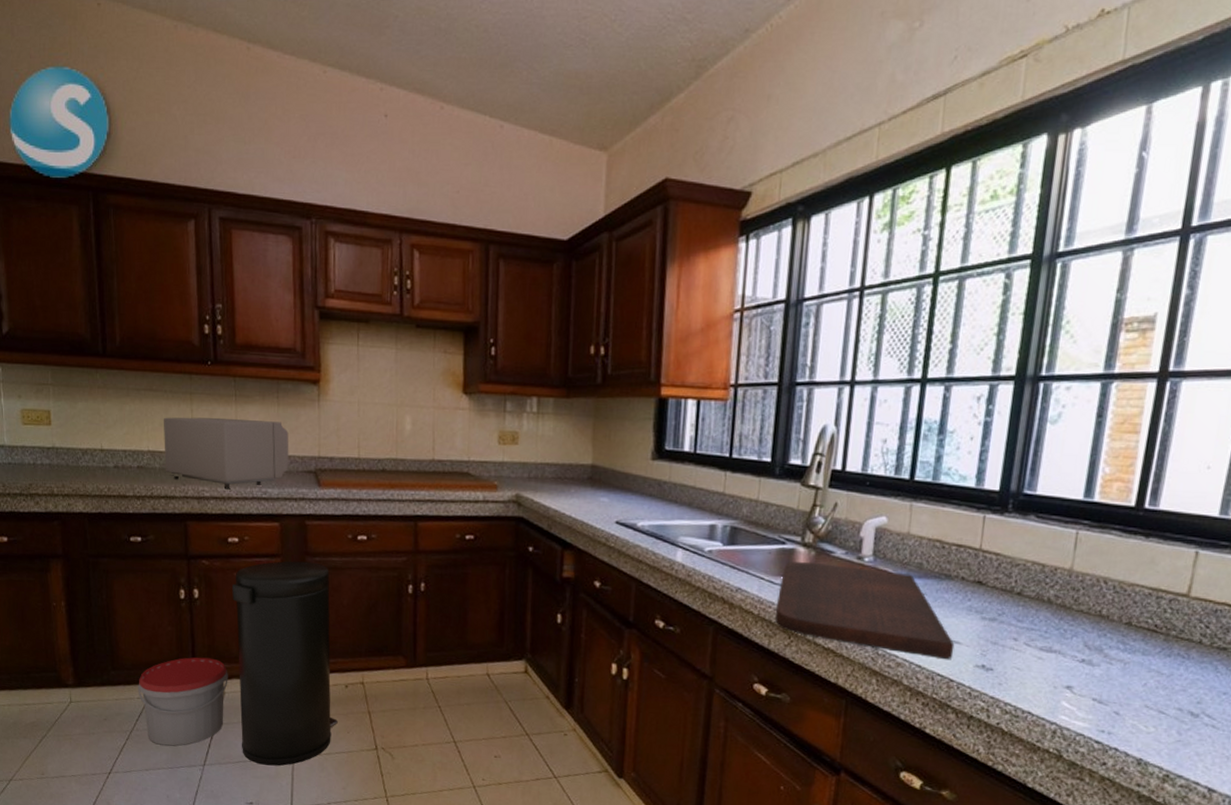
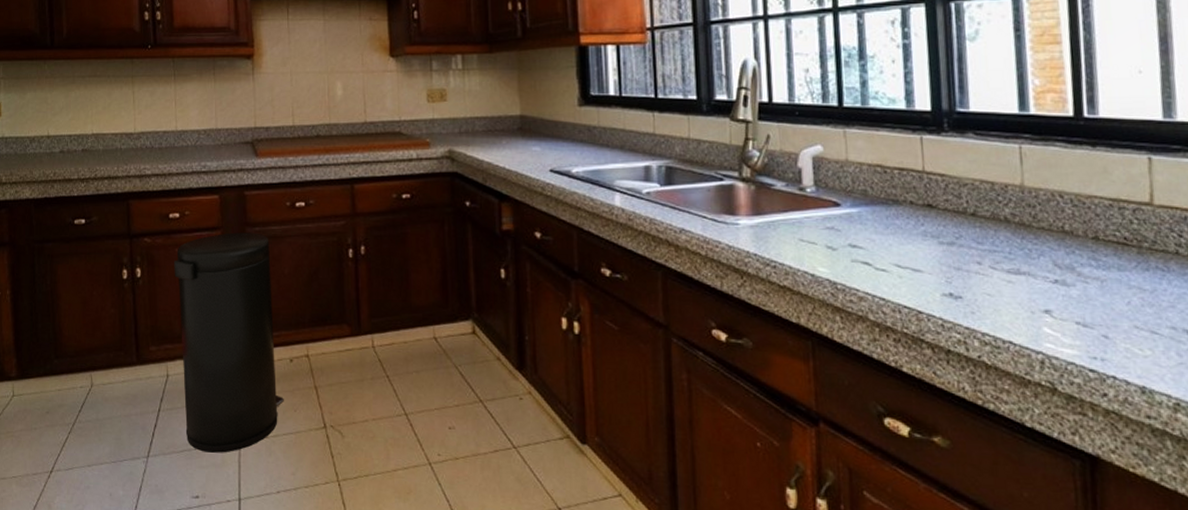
bucket: present [138,657,228,746] -> none [81,339,171,438]
microwave: present [163,417,289,489] -> none [106,96,227,166]
cutting board: present [775,561,955,659] -> none [723,196,917,289]

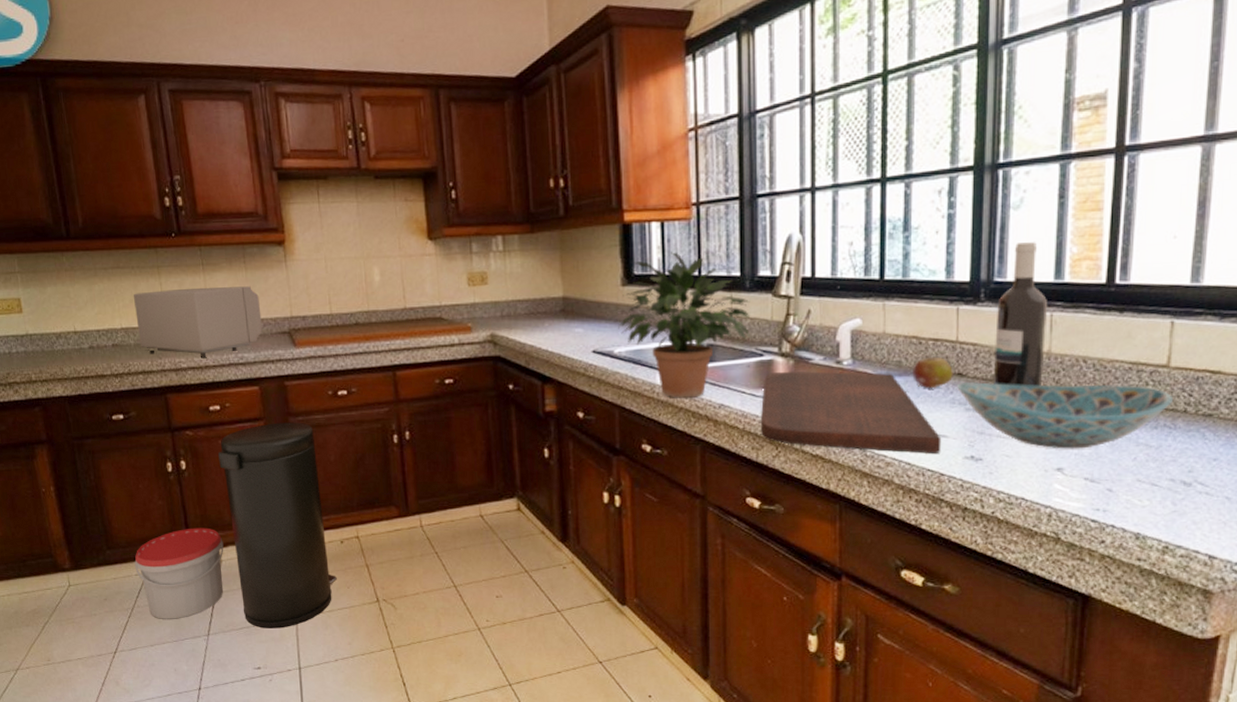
bucket: none [81,339,171,438] -> present [134,527,224,619]
microwave: none [106,96,227,166] -> present [133,286,263,359]
potted plant: none [575,74,709,221] -> present [618,252,751,398]
cutting board: none [723,196,917,289] -> present [761,371,942,453]
fruit: none [879,186,923,219] -> present [912,357,953,388]
bowl: none [926,215,1162,290] -> present [956,382,1173,449]
wine bottle: none [962,73,1019,222] -> present [992,242,1047,387]

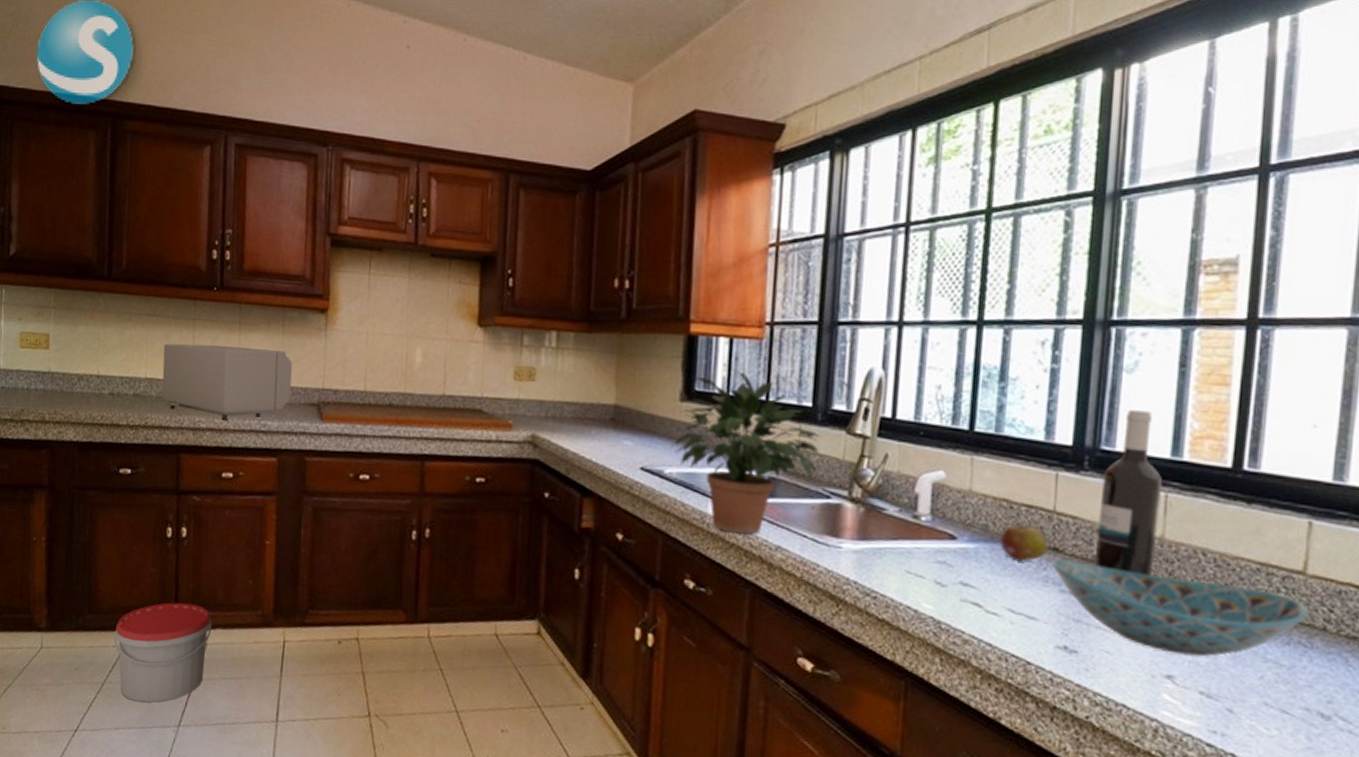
pedal bin: present [218,422,337,628] -> none [220,499,328,731]
cutting board: present [761,371,942,453] -> none [821,518,1030,638]

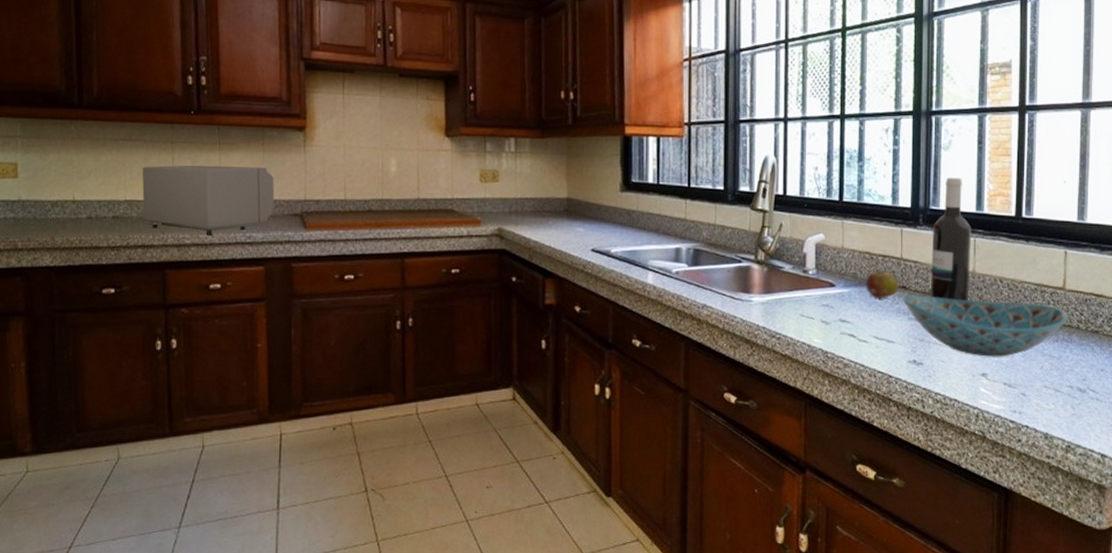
bucket: present [114,602,212,703] -> none [106,410,208,510]
potted plant: present [671,371,821,535] -> none [615,164,732,297]

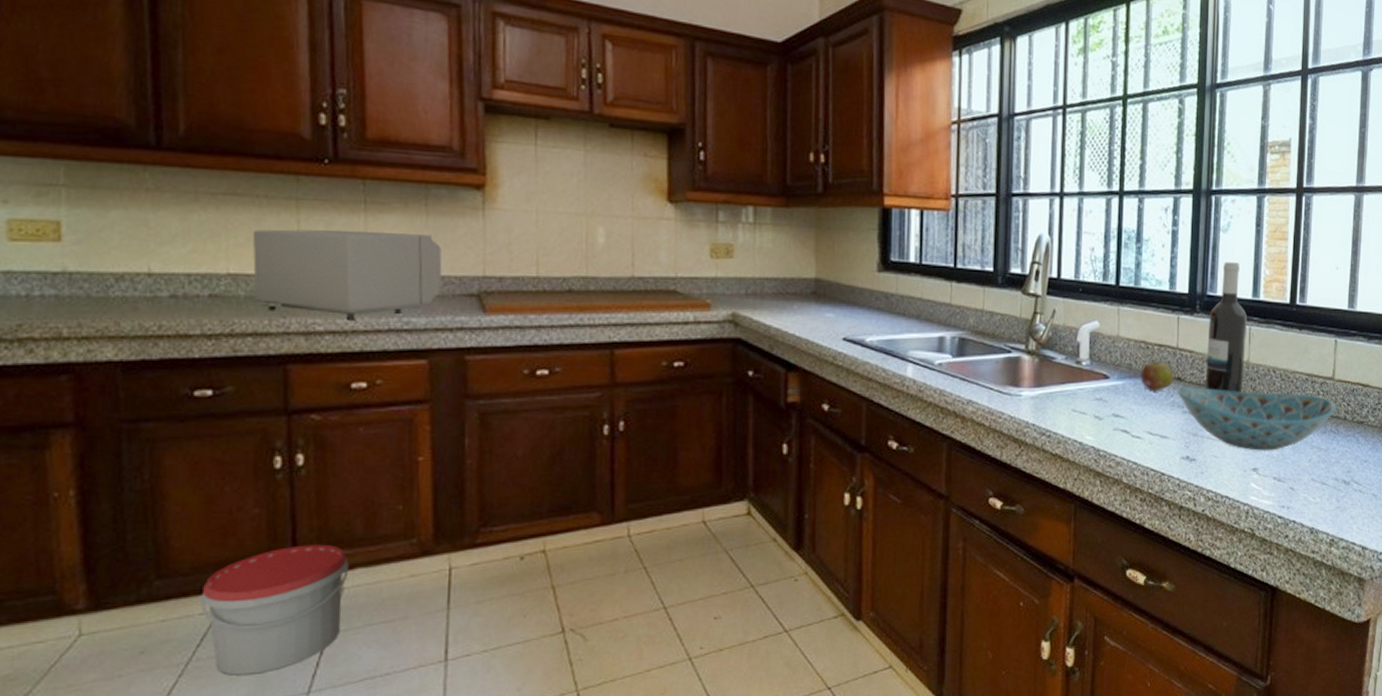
bucket: none [106,410,208,510] -> present [200,544,349,676]

